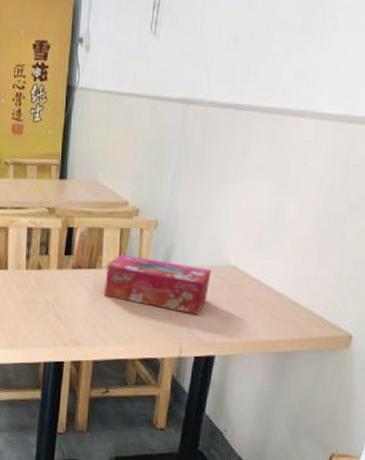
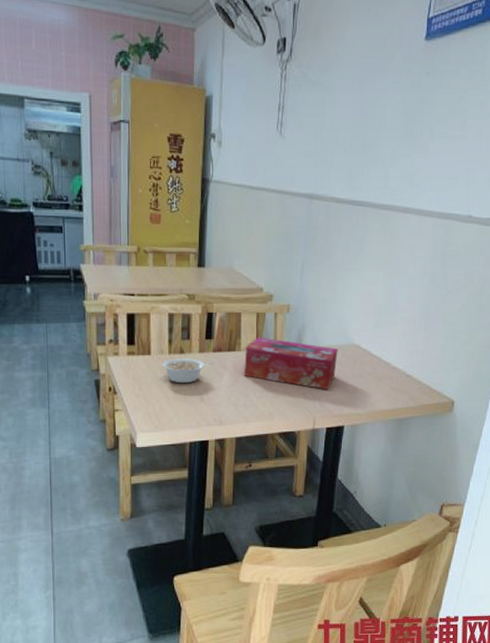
legume: none [19,274,72,301] -> present [162,359,213,384]

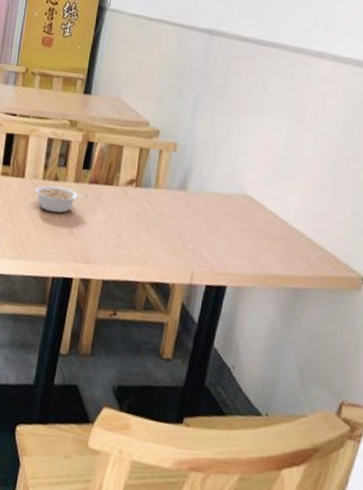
tissue box: present [244,337,338,390] -> none [119,173,227,242]

